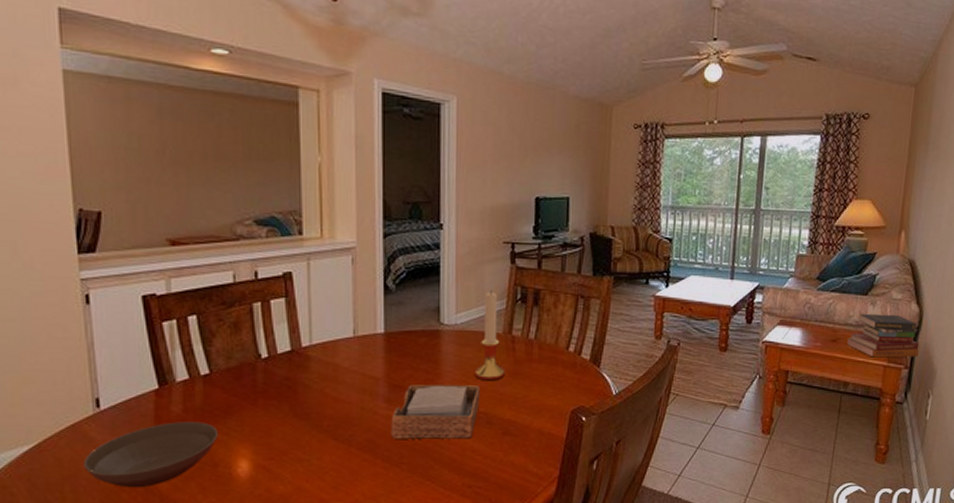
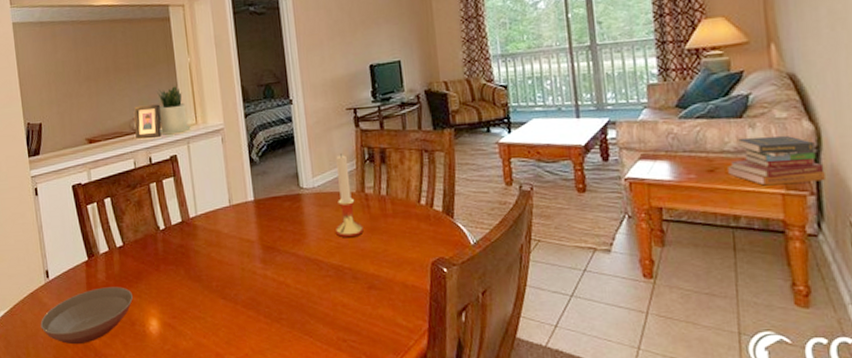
picture frame: none [238,206,275,248] -> present [134,104,162,139]
planter: none [271,189,314,247] -> present [156,86,191,135]
napkin holder: present [391,385,481,439] -> none [268,243,344,296]

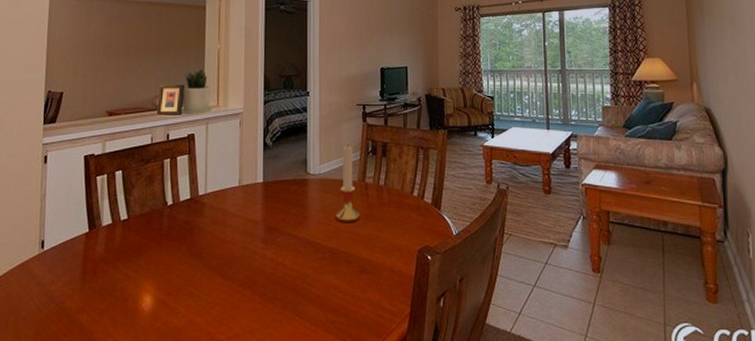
bowl: present [40,287,134,345] -> none [25,260,131,320]
books: present [726,136,825,186] -> none [659,157,730,198]

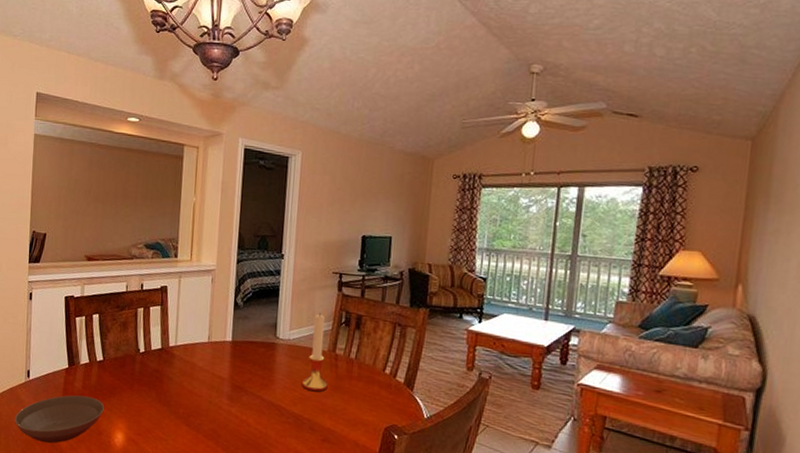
bowl: none [25,260,131,320] -> present [14,395,105,444]
picture frame: present [156,84,185,115] -> none [132,234,160,267]
planter: present [181,69,212,114] -> none [155,221,185,267]

